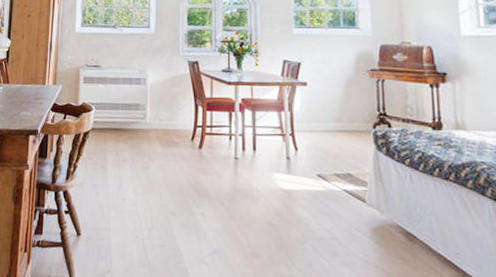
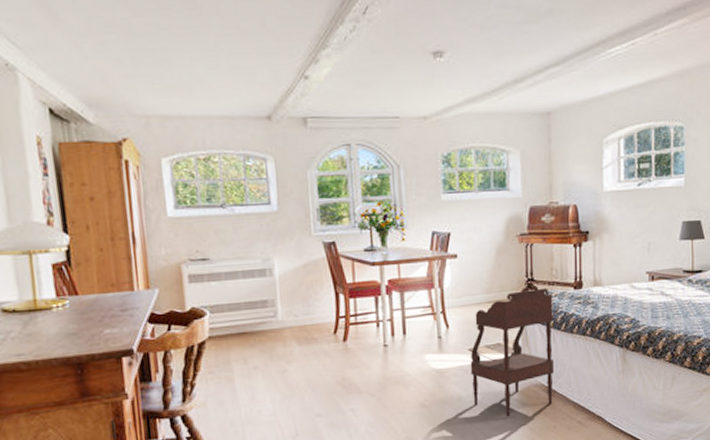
side table: none [319,124,412,255] -> present [470,287,554,418]

